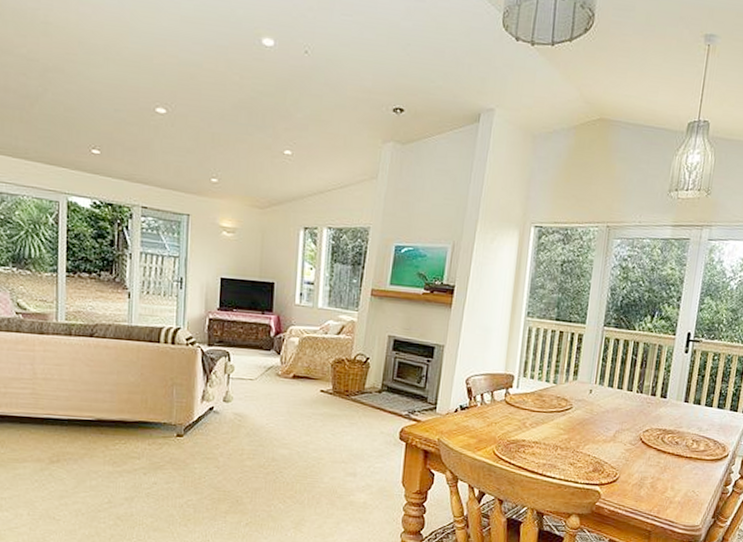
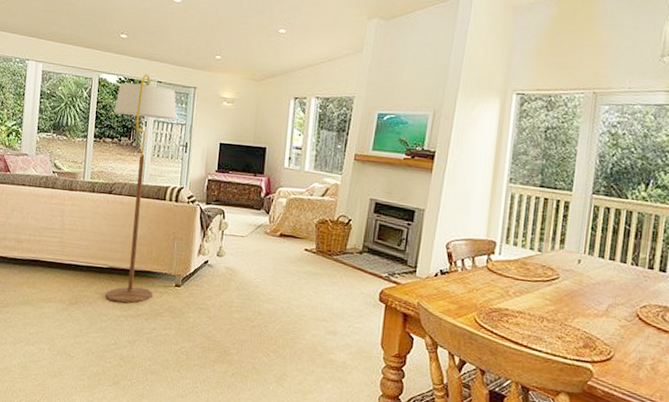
floor lamp: none [89,197,168,458] -> present [105,74,177,304]

